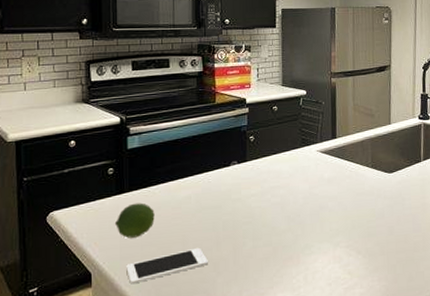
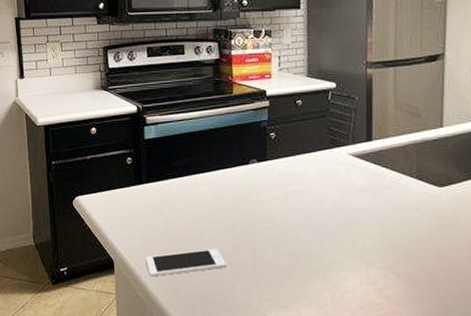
fruit: present [114,203,155,238] -> none [133,195,172,230]

